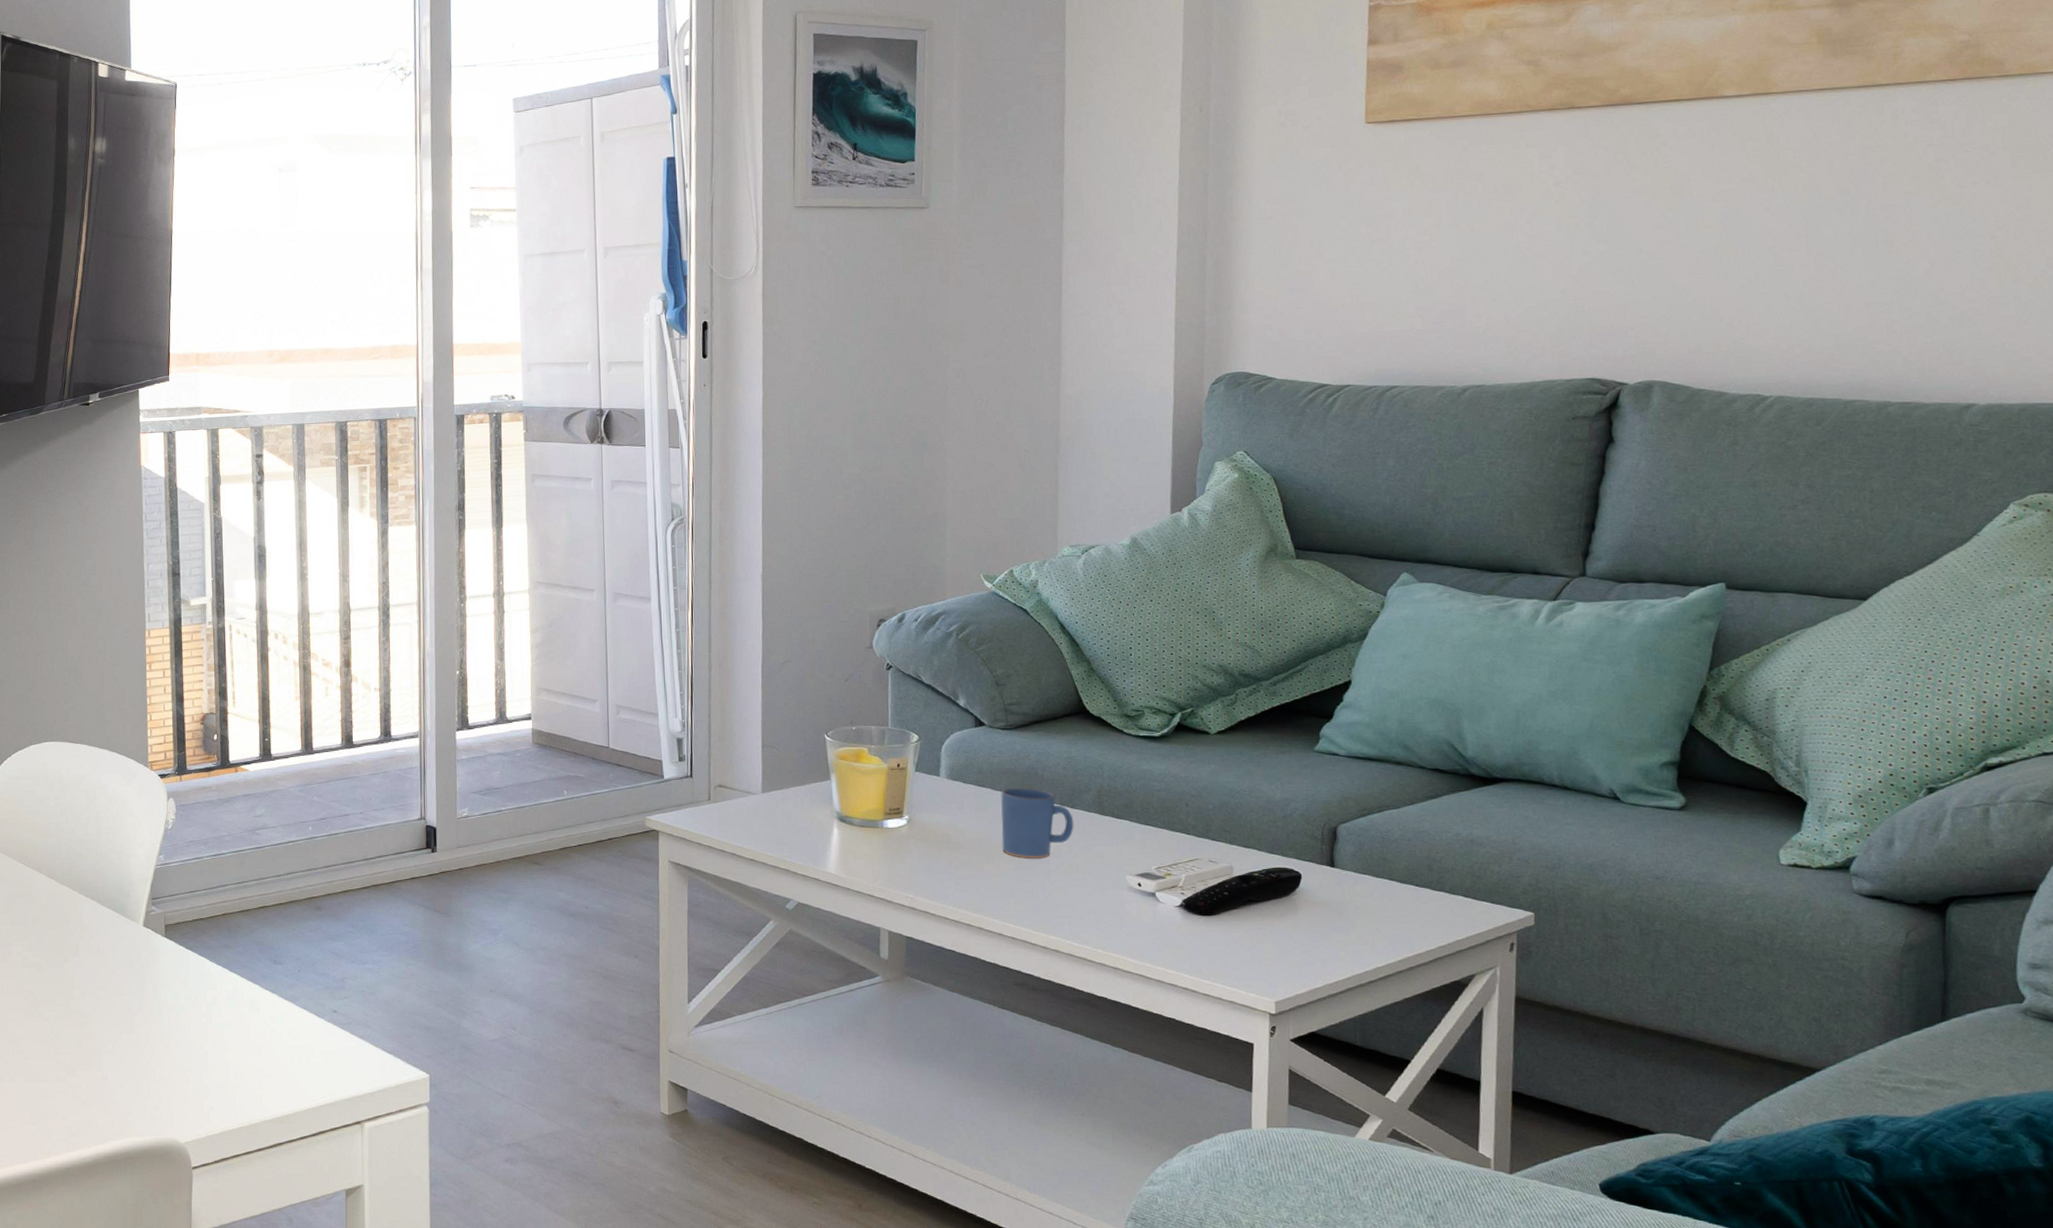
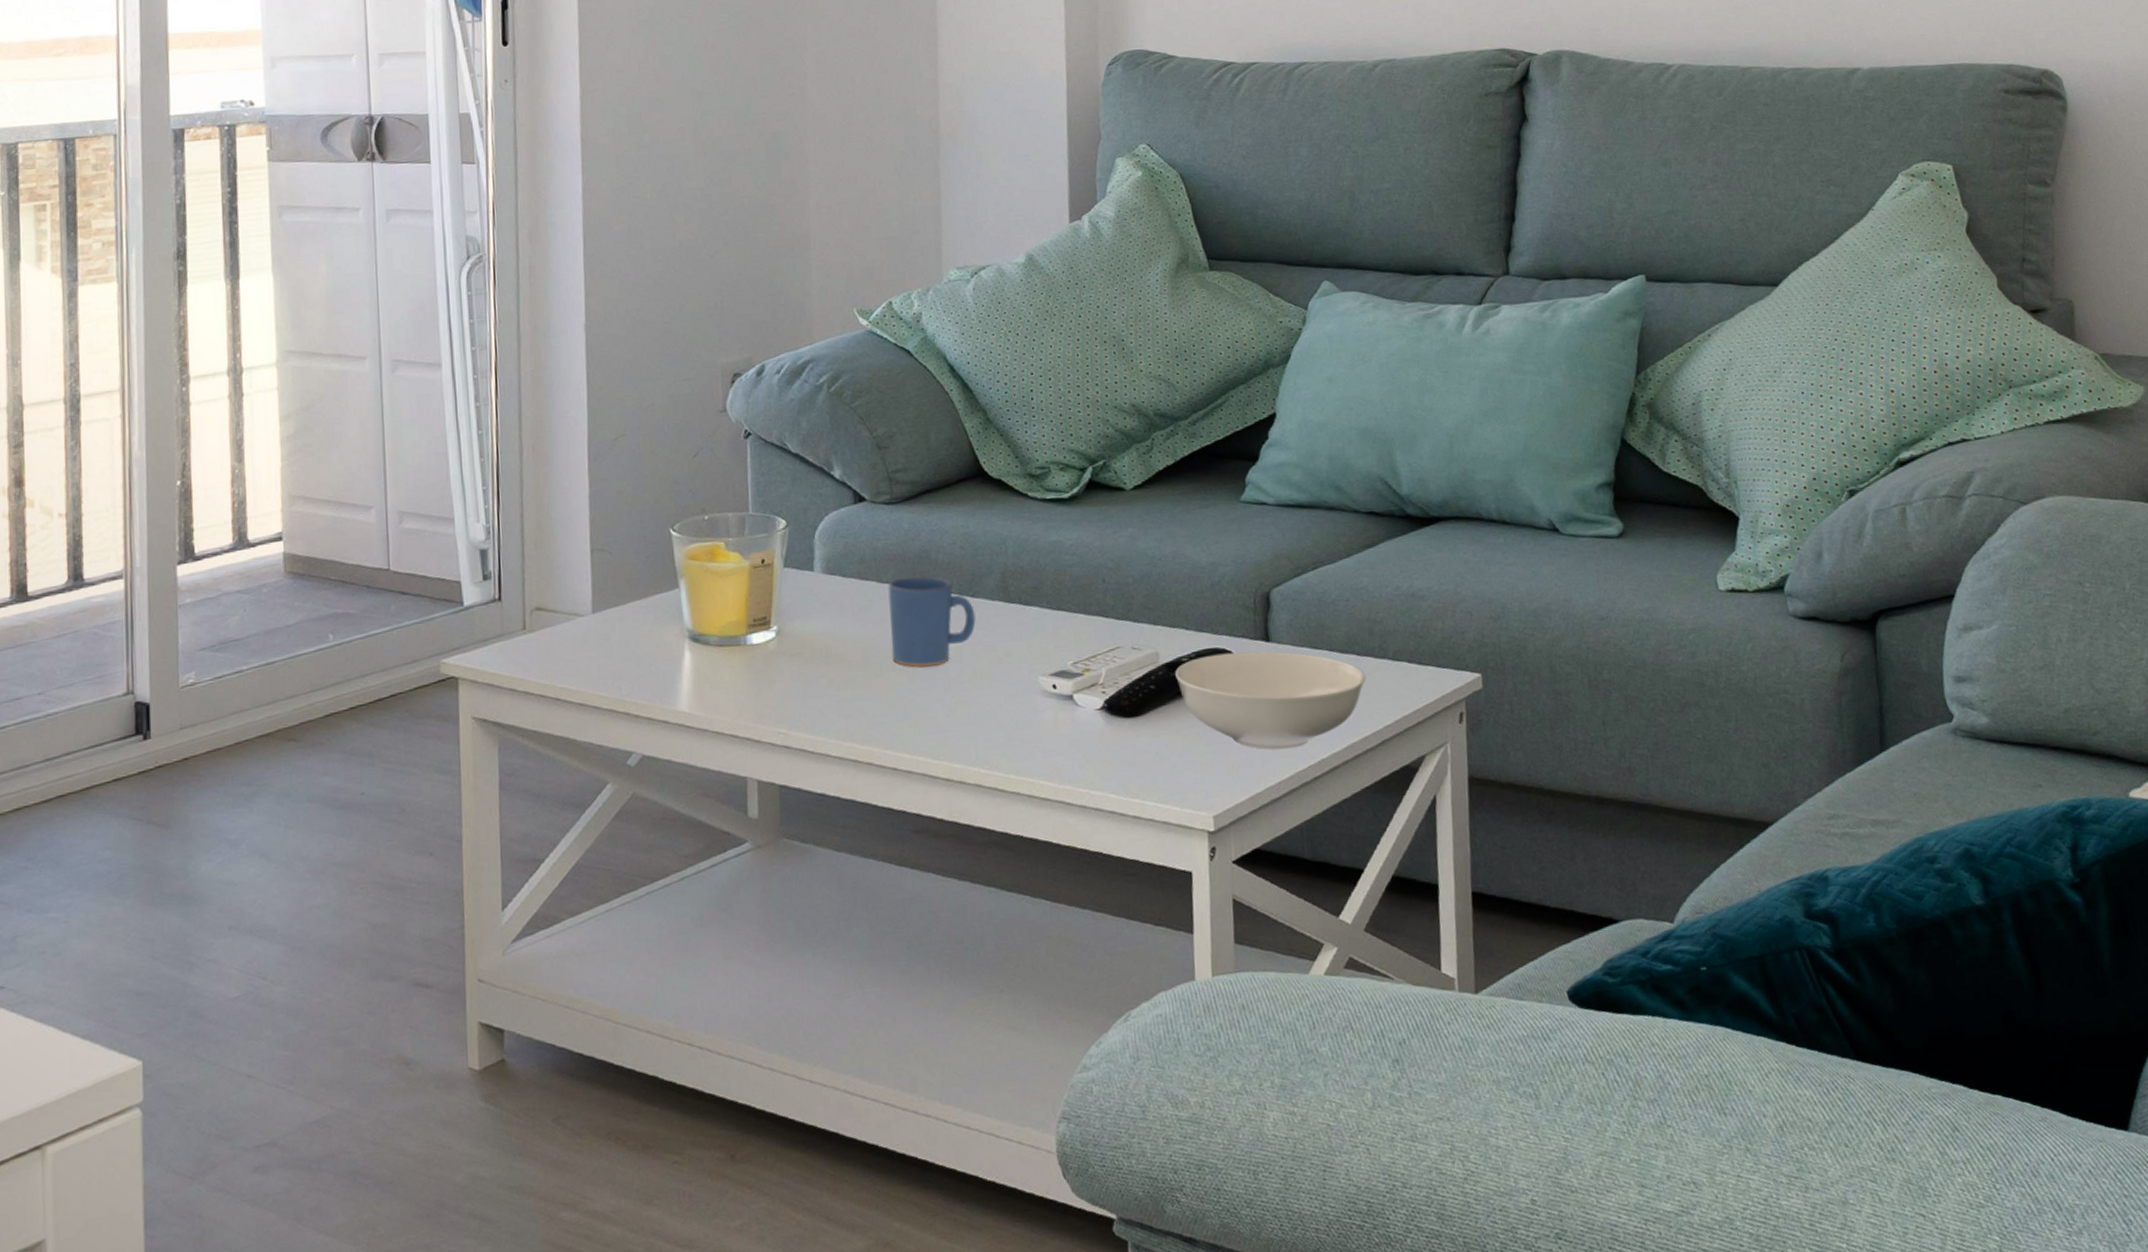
bowl: none [1247,873,1423,956] -> present [1175,651,1366,750]

